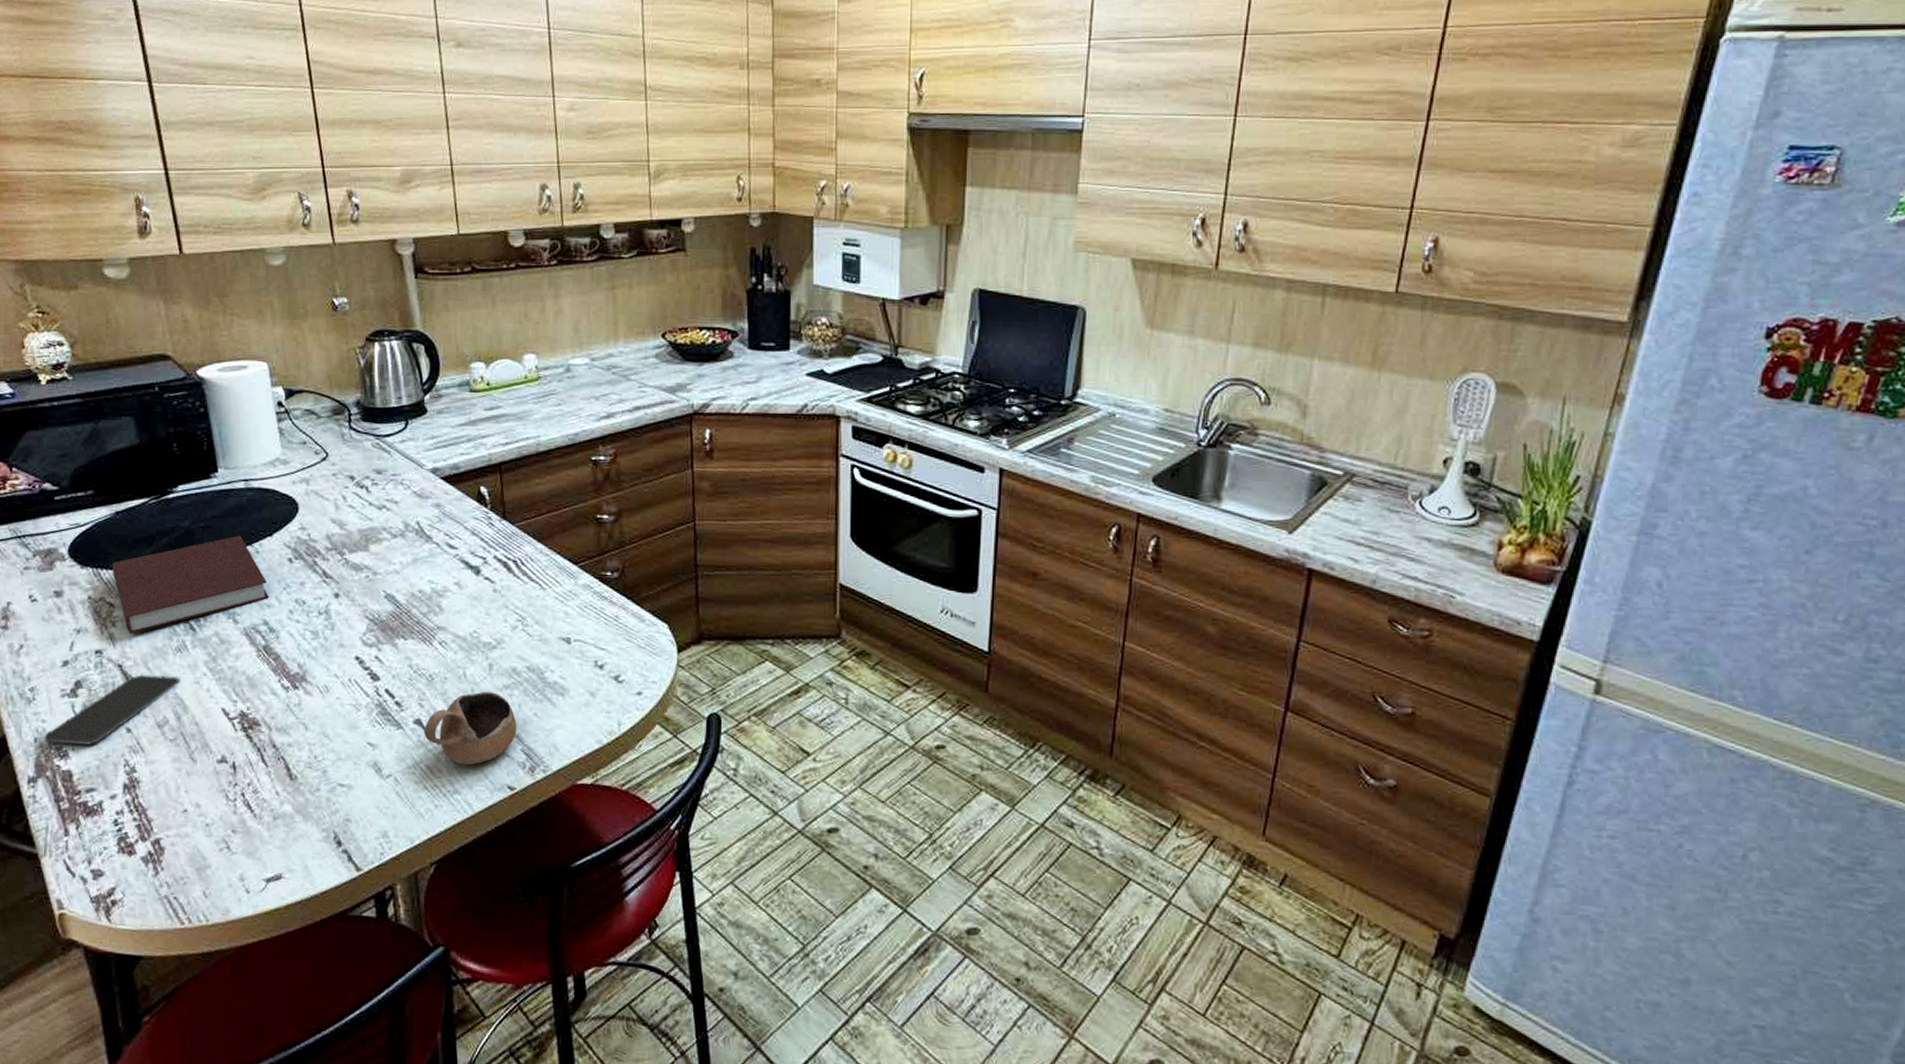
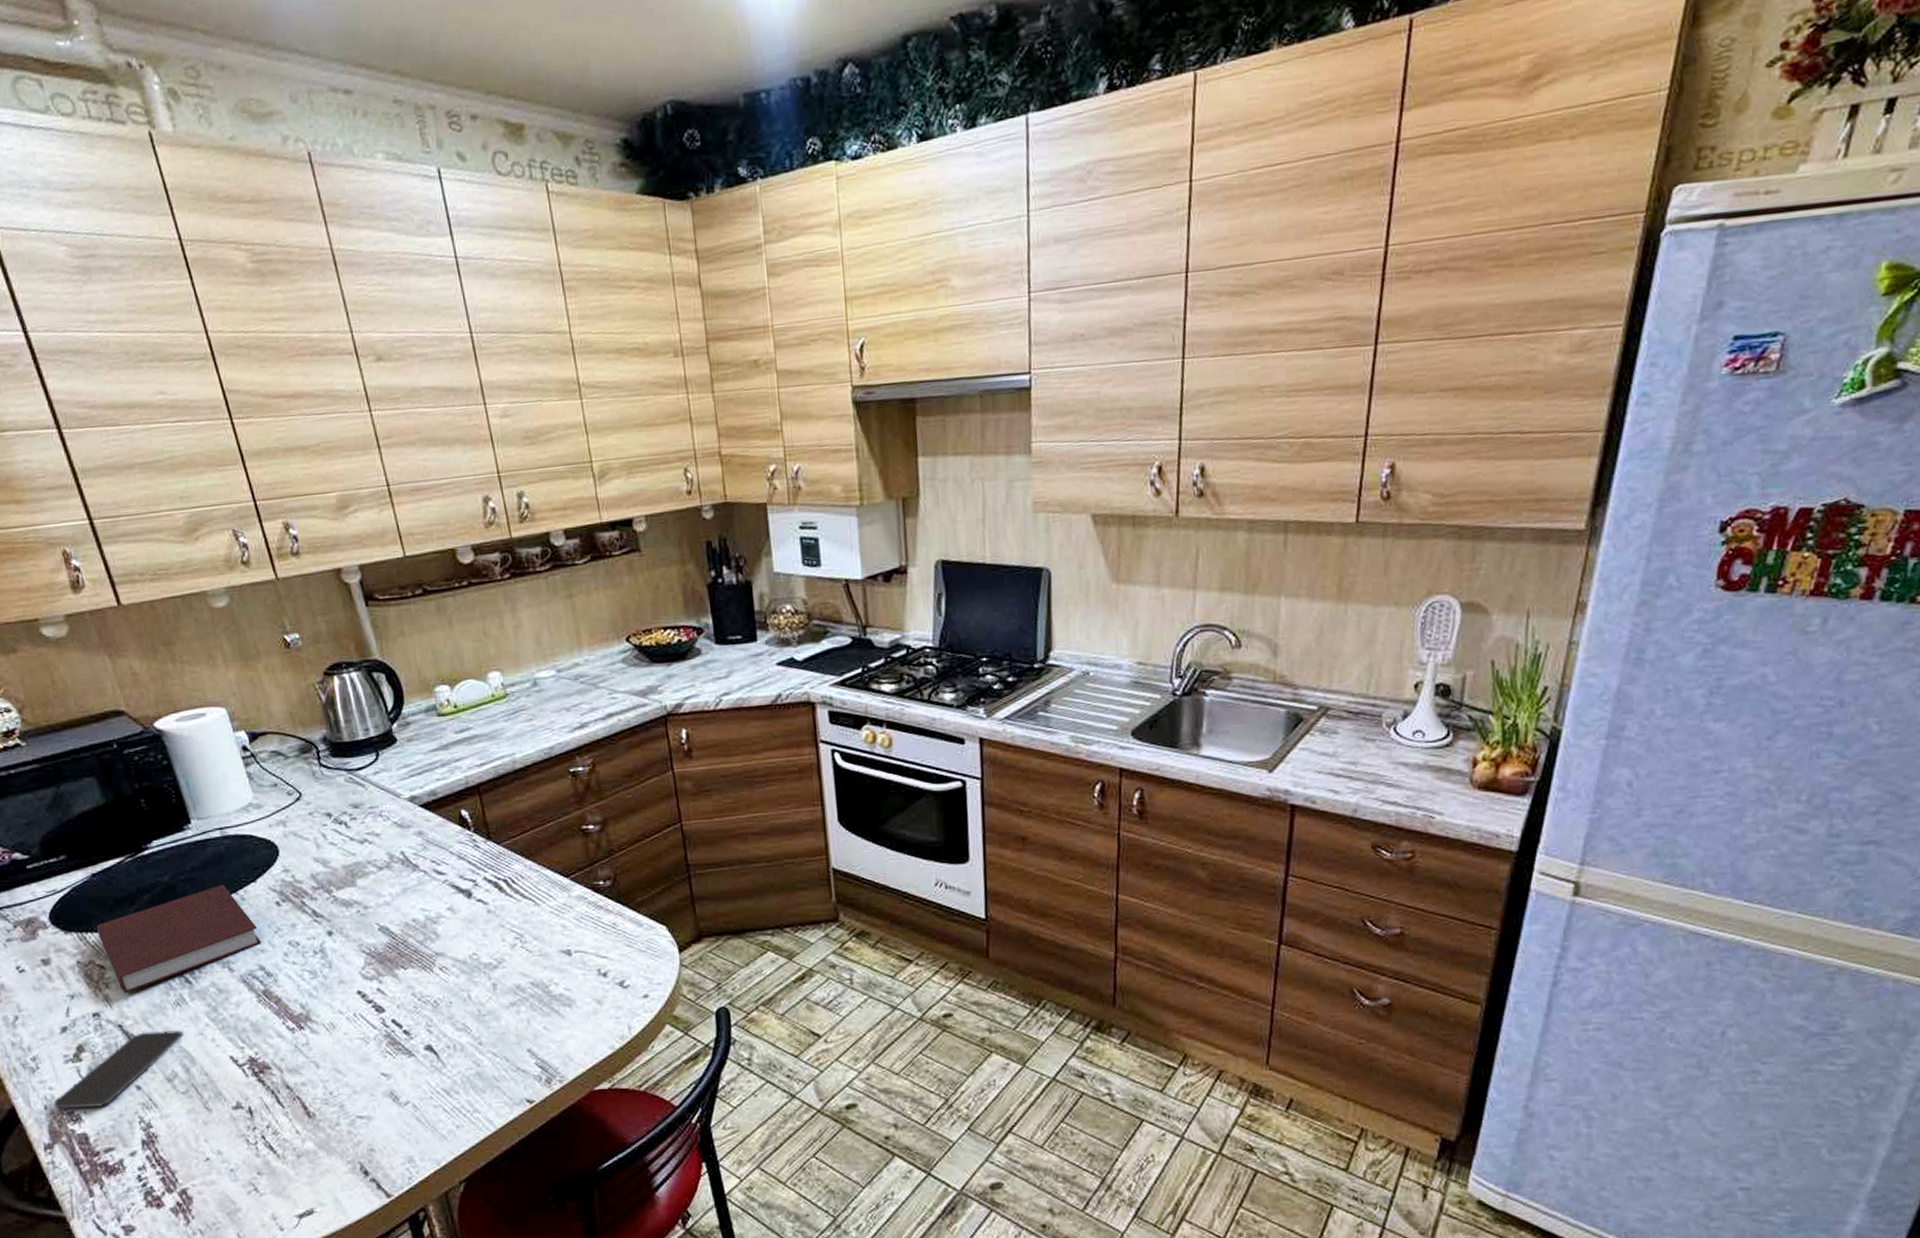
cup: present [424,691,517,766] -> none [436,1011,529,1085]

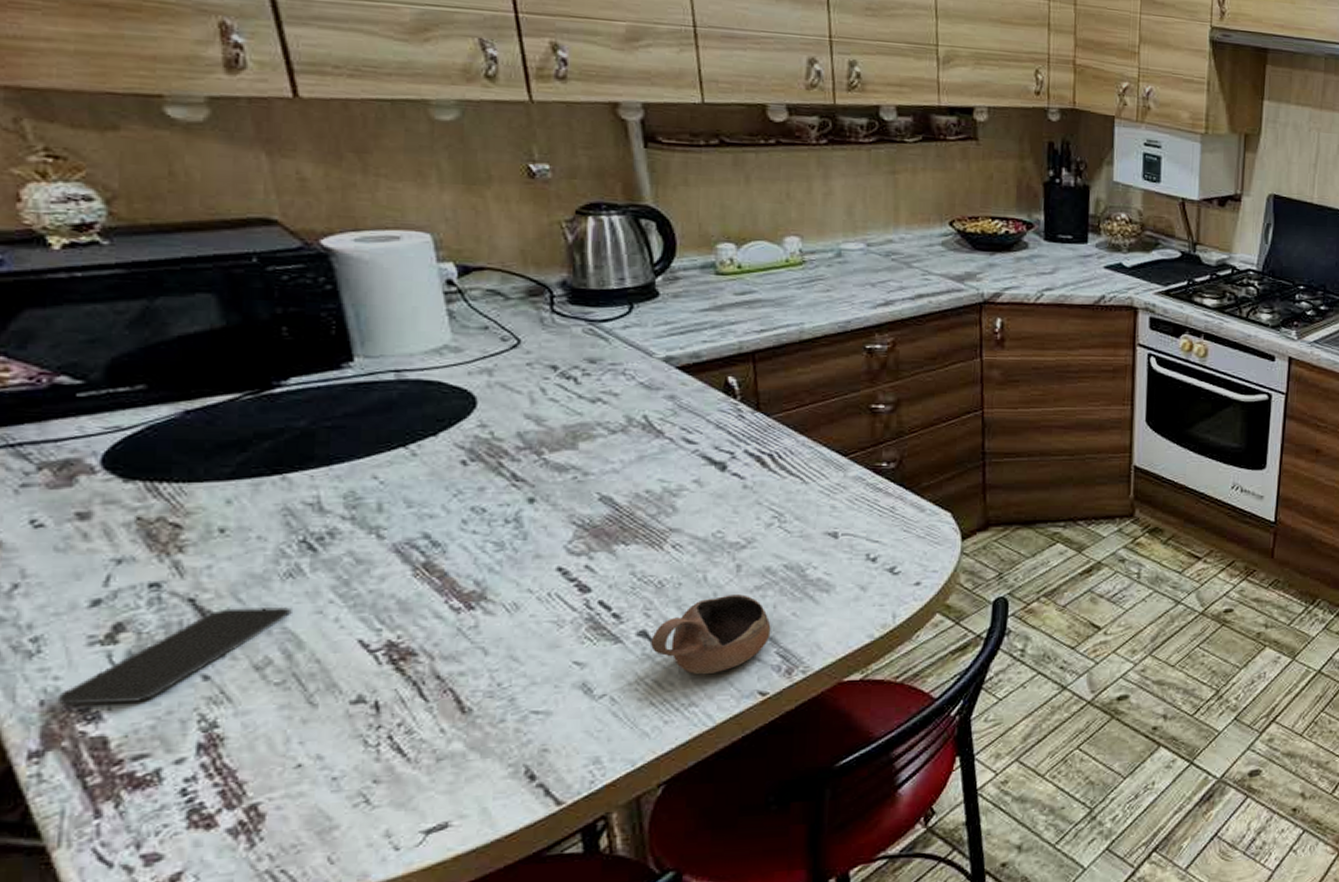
notebook: present [96,884,262,993] -> none [177,435,433,559]
cup: none [436,1011,529,1085] -> present [651,594,771,675]

